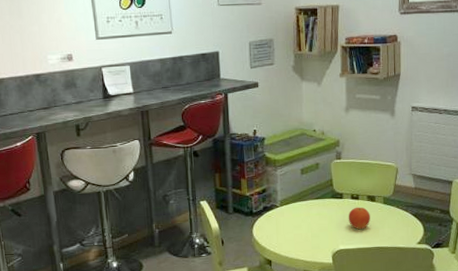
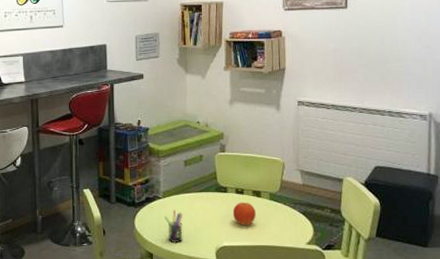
pen holder: none [281,217,301,249] -> present [164,209,184,242]

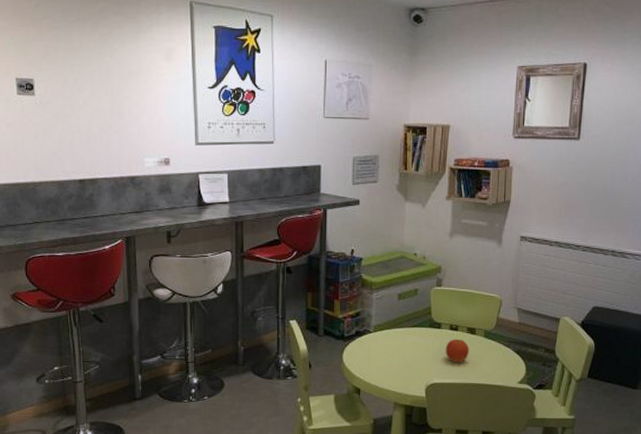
pen holder: present [164,209,184,242] -> none [374,344,394,378]

